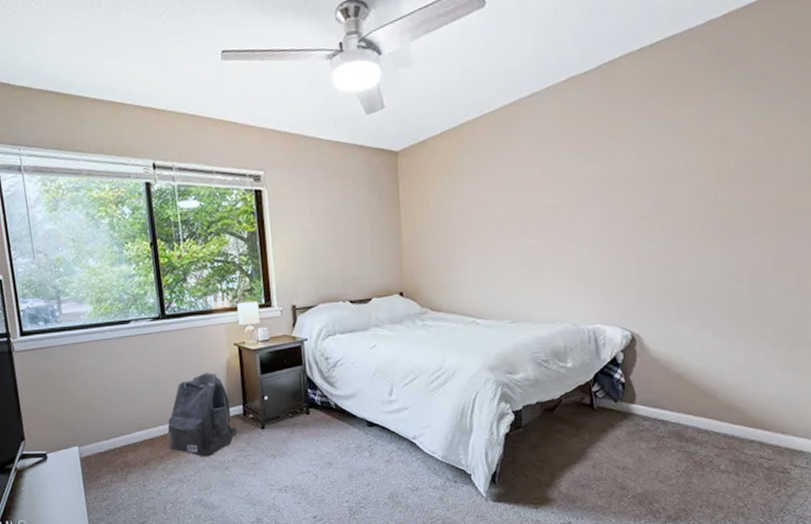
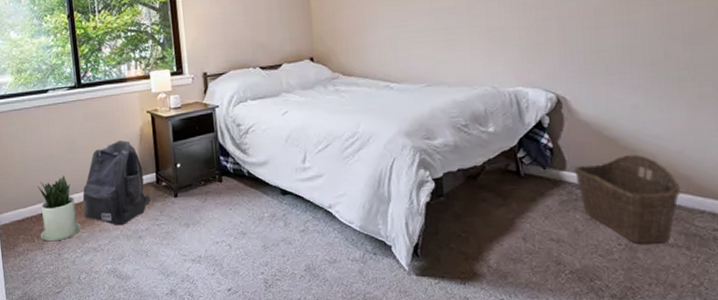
planter: none [120,407,166,473] -> present [37,175,81,242]
wicker basket: none [642,389,735,470] -> present [573,155,681,244]

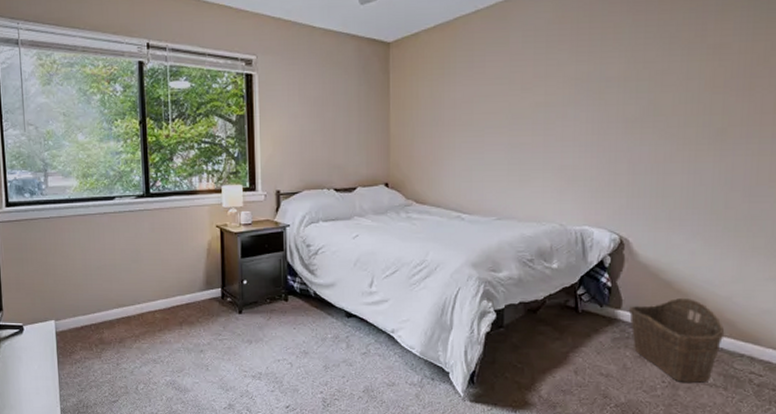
planter: present [37,175,81,242] -> none [98,285,141,351]
backpack: present [82,140,150,226] -> none [144,253,214,339]

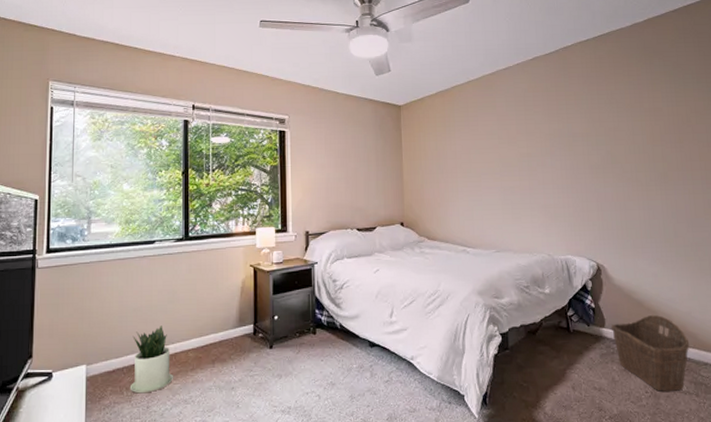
planter: none [98,285,141,351] -> present [129,326,173,394]

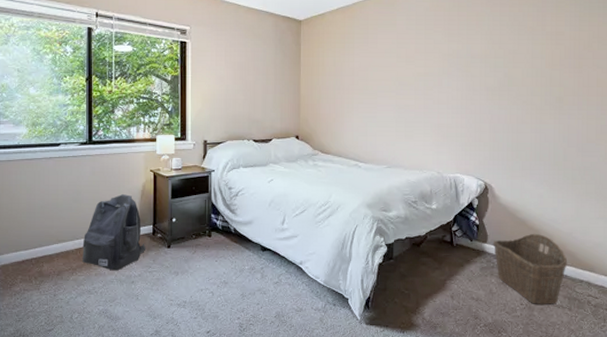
planter: present [129,326,173,394] -> none [38,222,78,283]
backpack: none [178,292,246,377] -> present [82,194,145,271]

